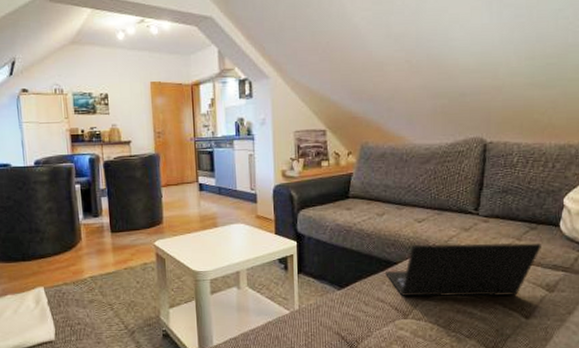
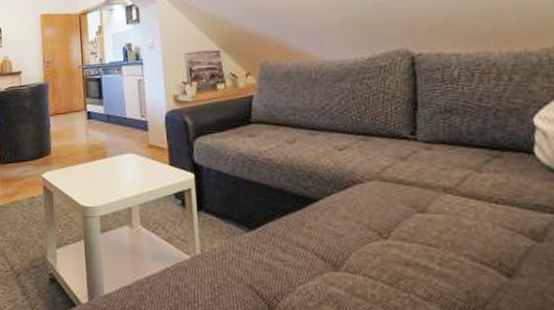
laptop: present [386,242,541,297] -> none [304,175,513,246]

